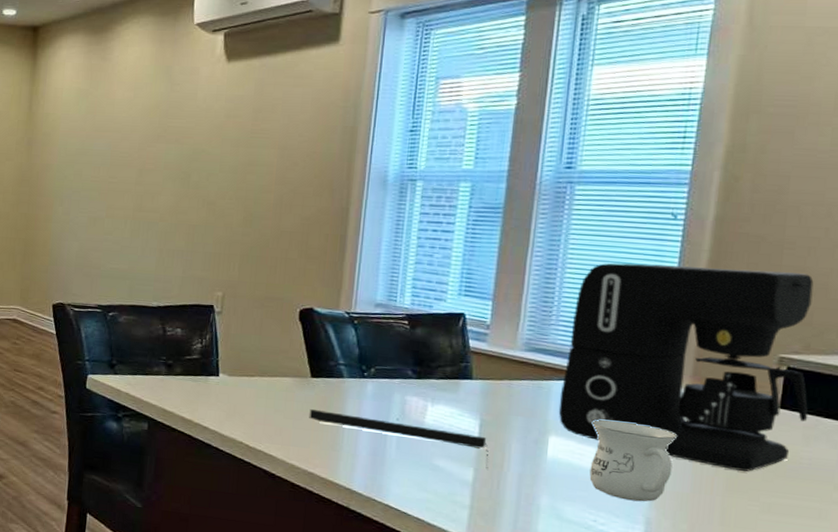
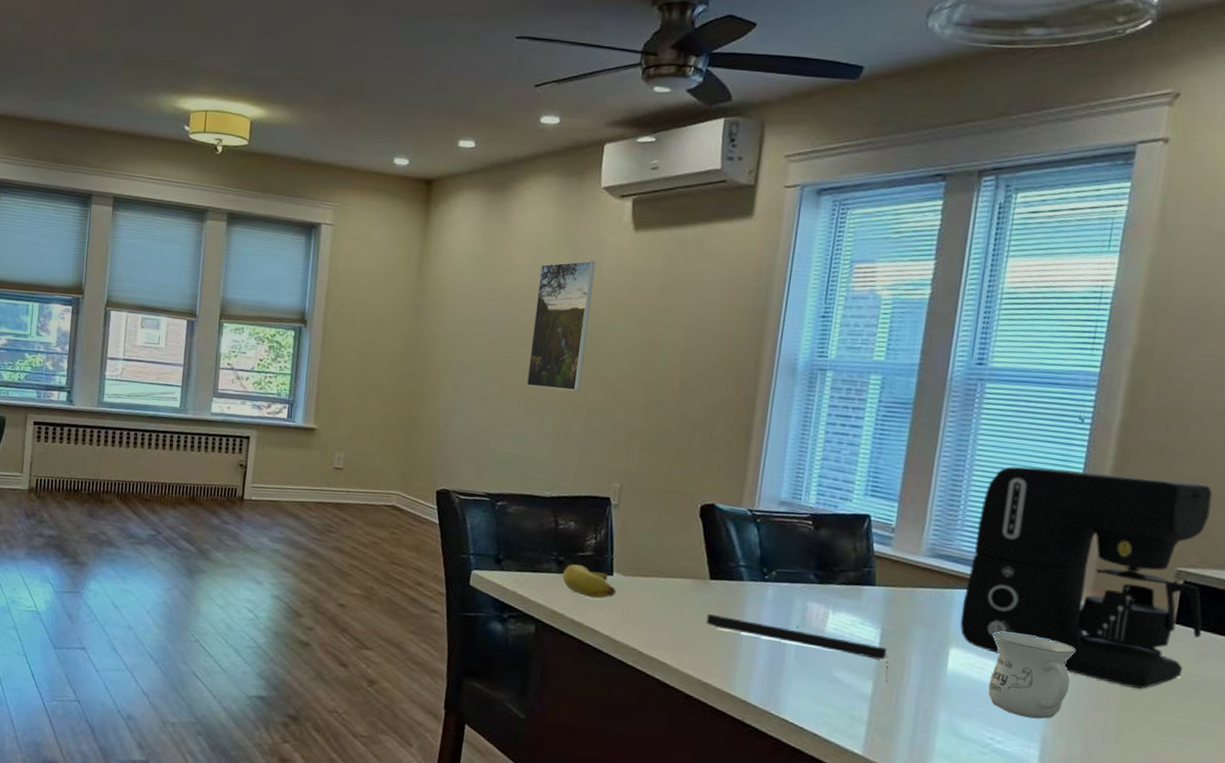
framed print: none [131,90,192,210] -> present [526,260,596,392]
banana: none [172,367,222,398] -> present [562,564,616,599]

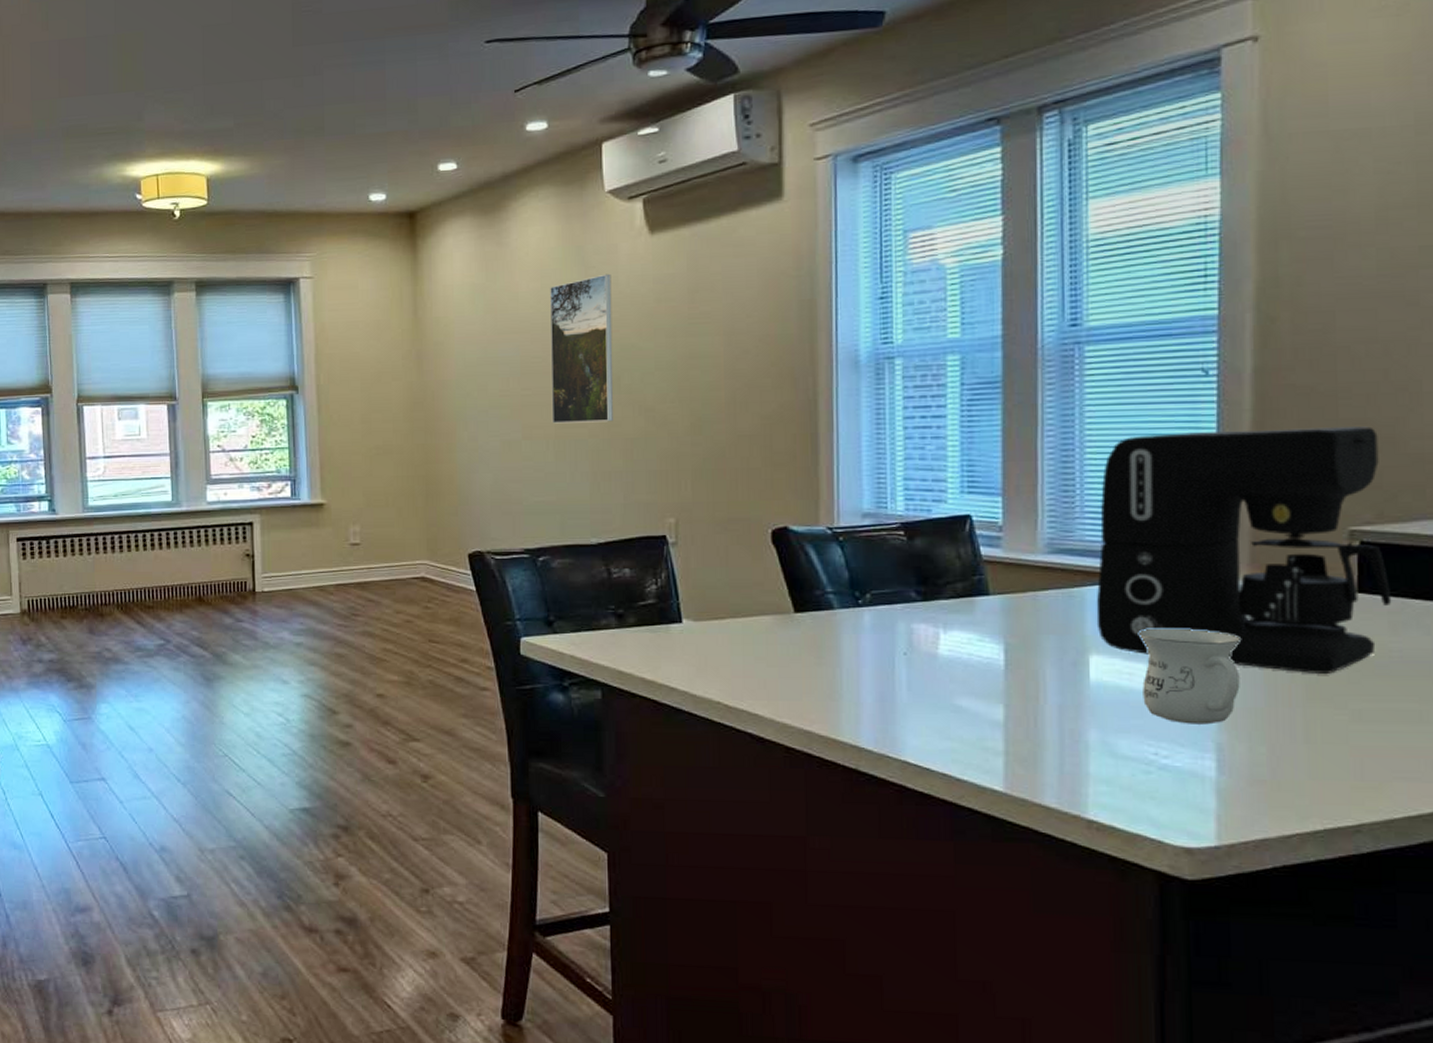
banana: present [562,564,616,599] -> none [625,616,688,652]
notepad: present [706,614,889,681] -> none [797,652,1021,703]

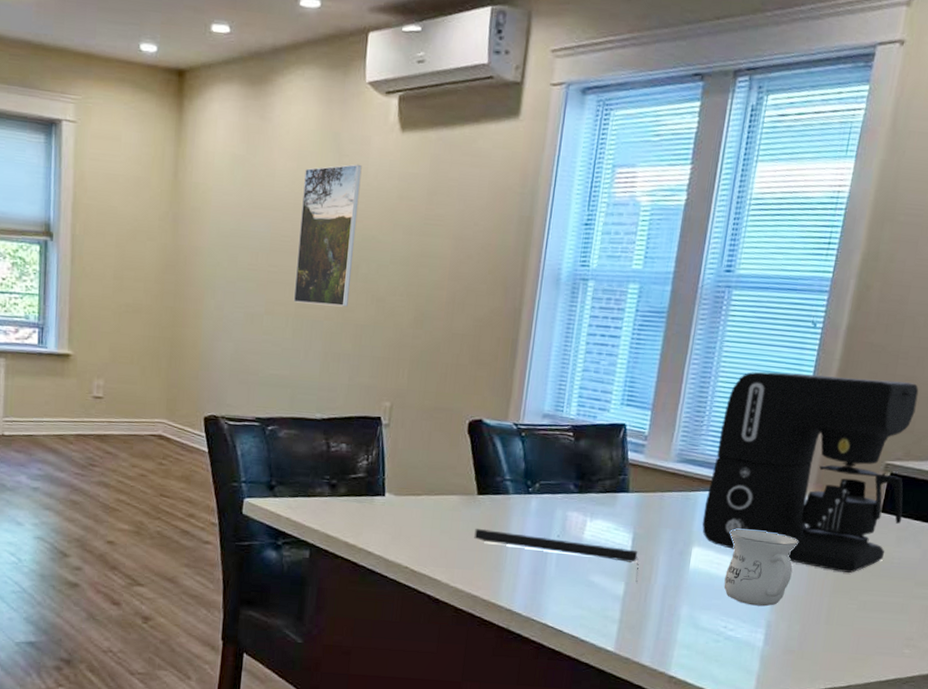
notepad: none [797,652,1021,703] -> present [474,529,639,582]

